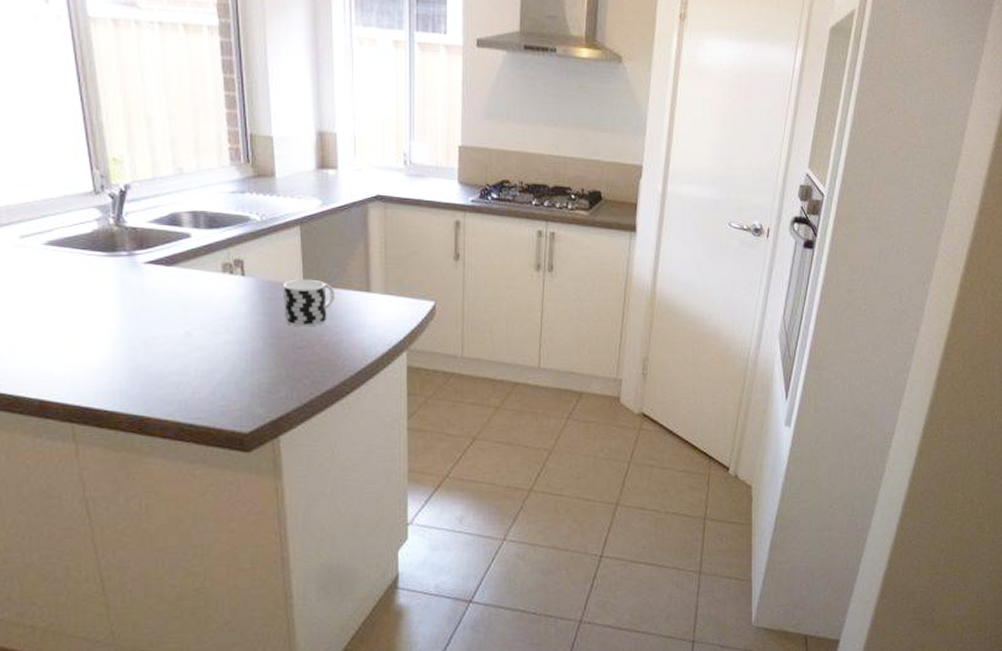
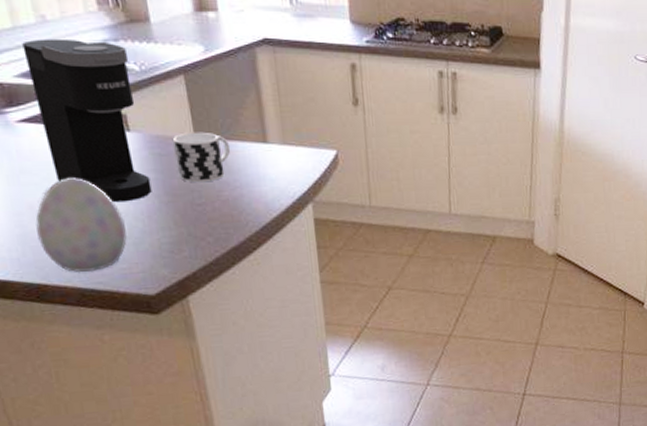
decorative egg: none [148,317,229,408] -> present [35,178,127,273]
coffee maker: none [159,189,258,342] -> present [22,38,152,203]

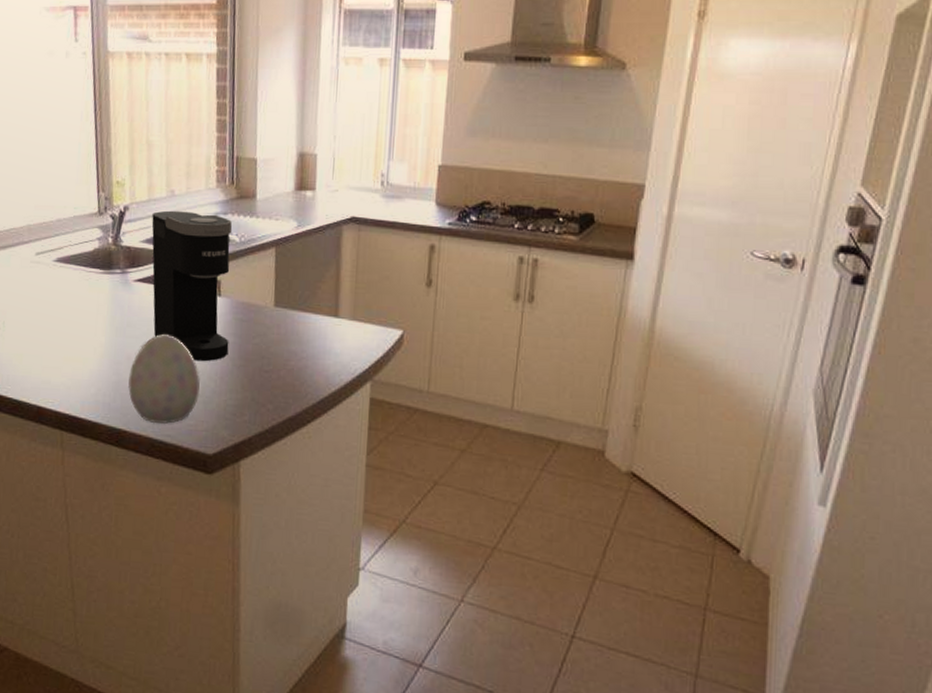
cup: present [173,132,231,183] -> none [254,301,304,351]

